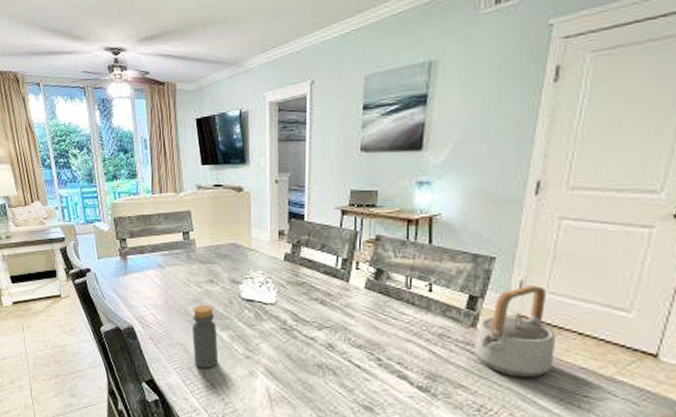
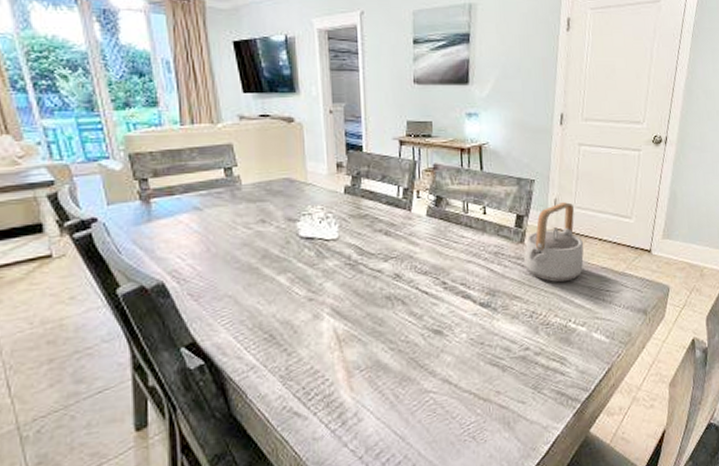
bottle: present [192,305,219,369] -> none [242,248,277,320]

